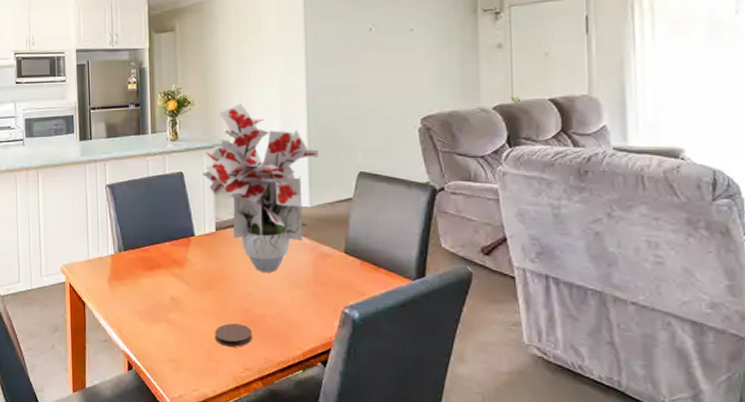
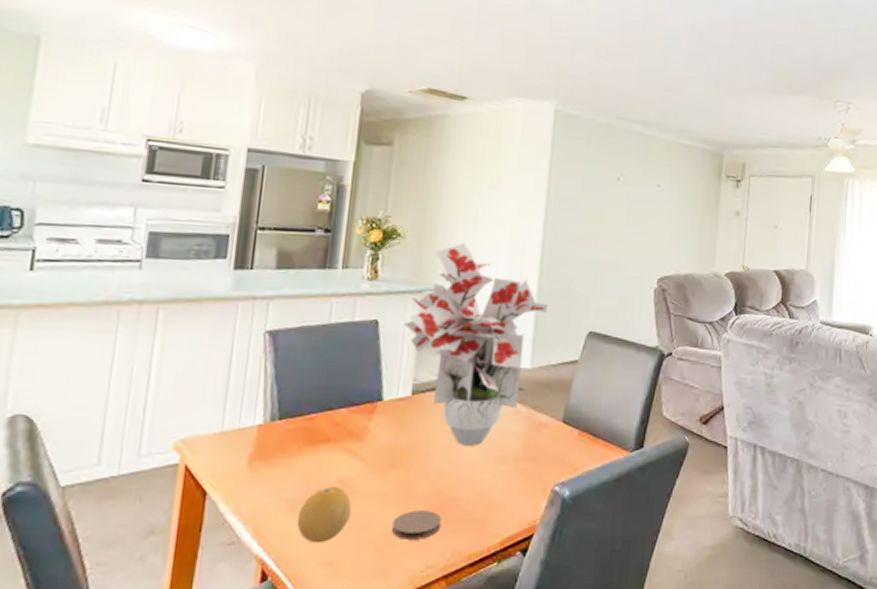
fruit: none [146,302,184,345] -> present [296,487,352,543]

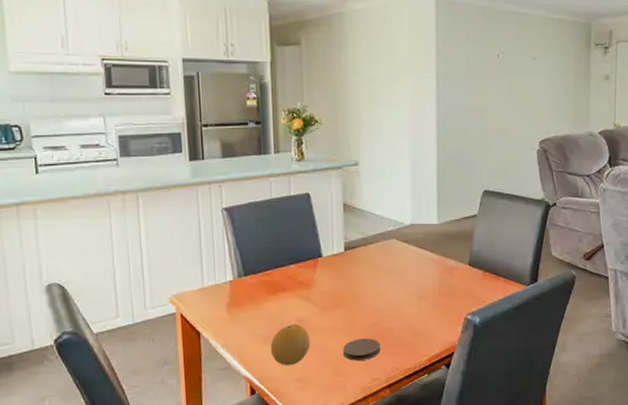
bouquet: present [404,242,547,446] -> none [331,123,447,288]

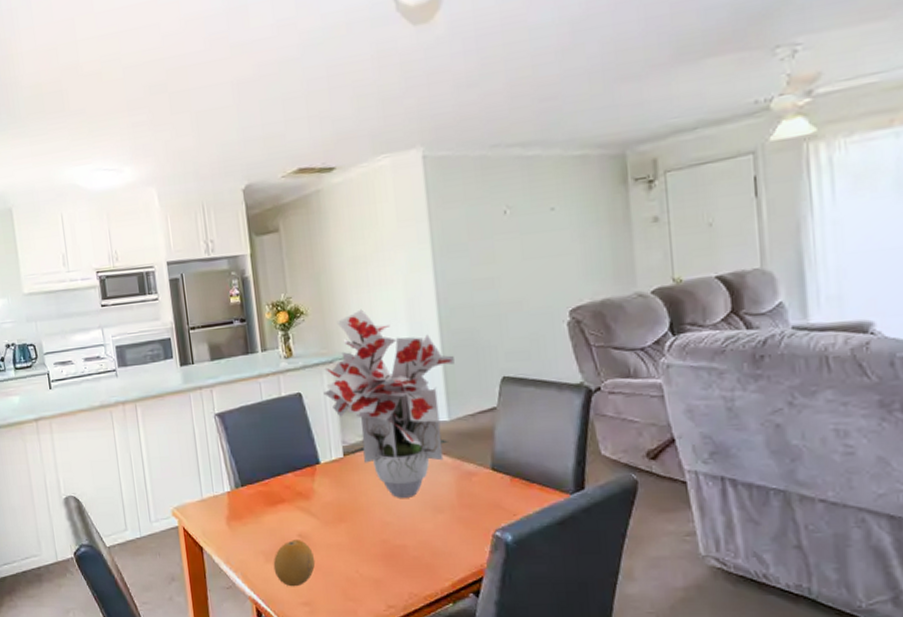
bouquet: none [331,123,447,288] -> present [324,309,454,498]
coaster: present [343,338,380,361] -> none [351,557,394,583]

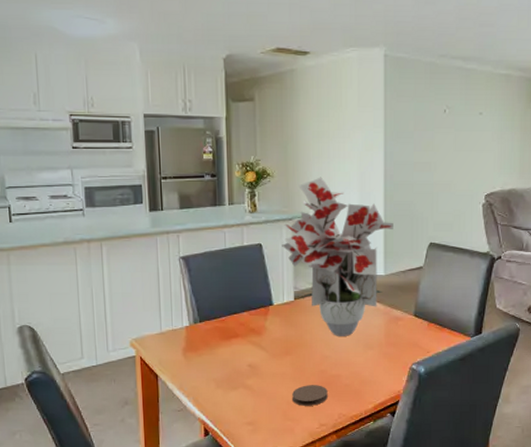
fruit: present [273,540,316,587] -> none [223,369,261,409]
coaster: none [351,557,394,583] -> present [292,385,328,406]

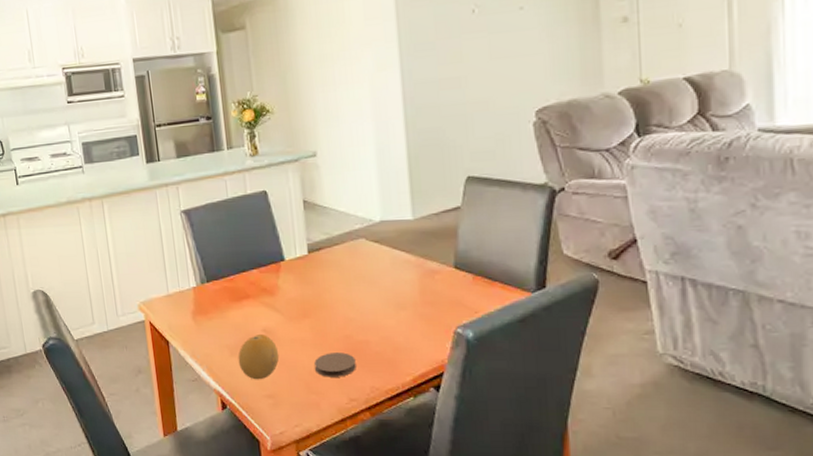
fruit: none [223,369,261,409] -> present [238,335,280,380]
bouquet: present [282,177,393,336] -> none [289,108,420,295]

